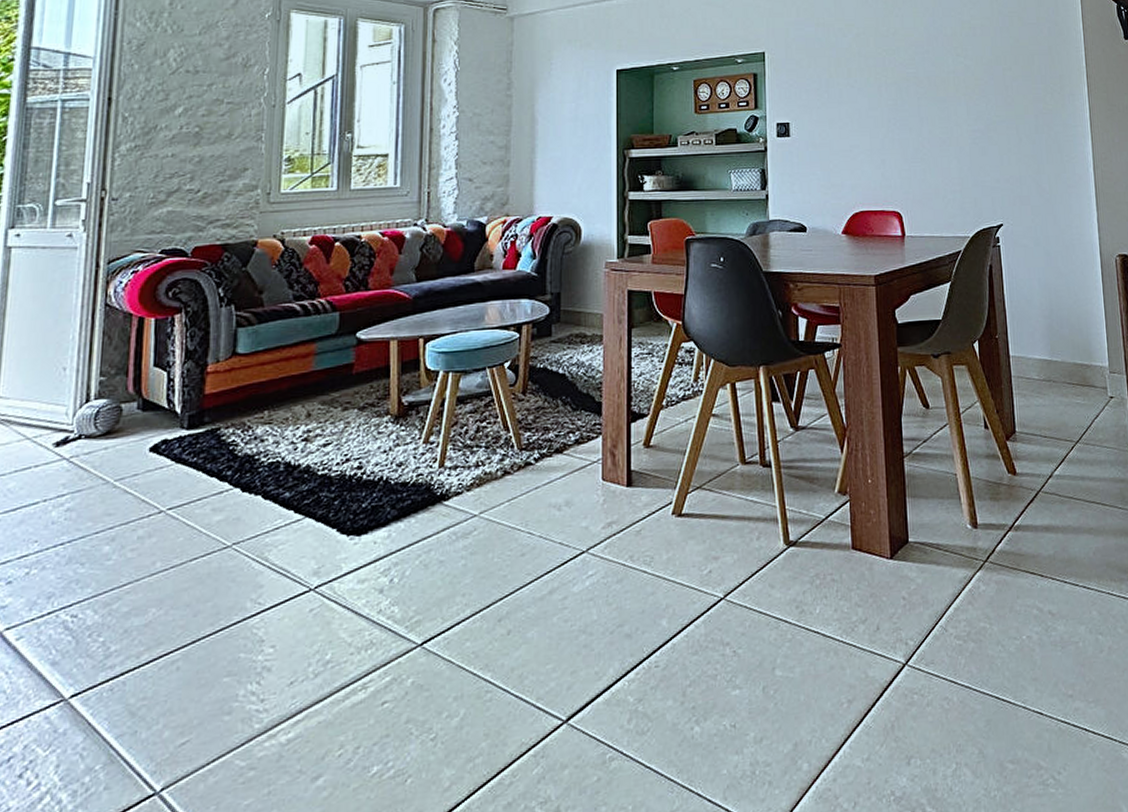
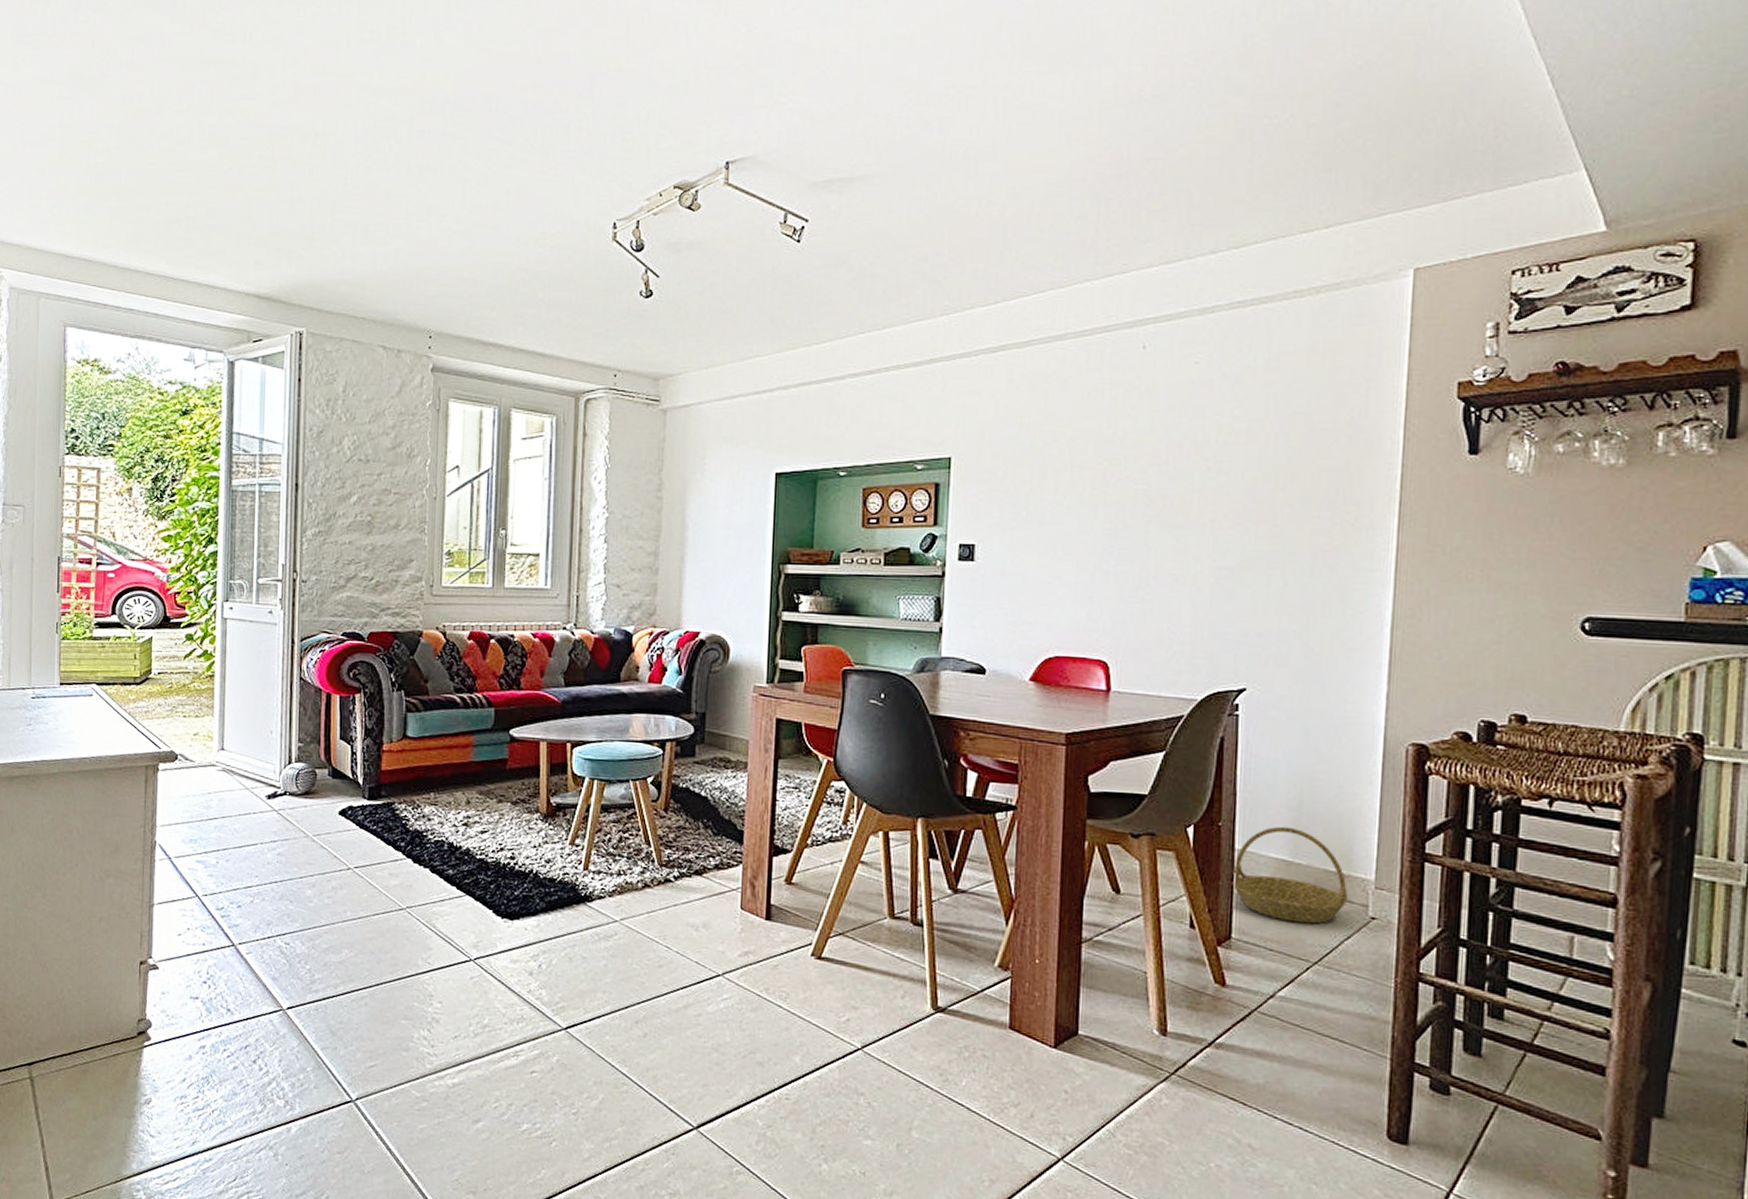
basket: none [1010,332,1092,411] -> present [1232,826,1347,924]

